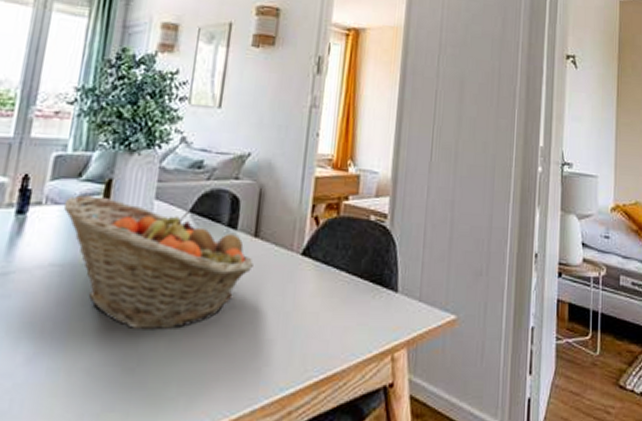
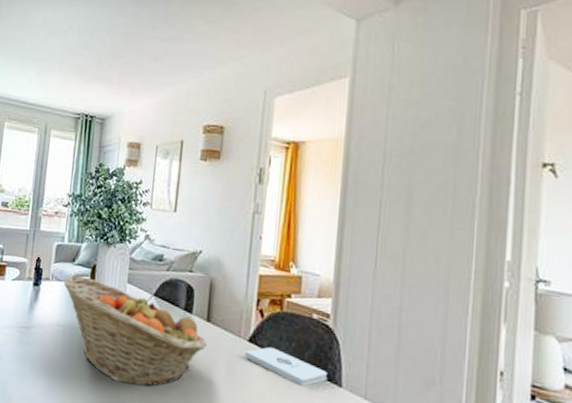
notepad: none [296,258,385,297] -> present [244,346,328,386]

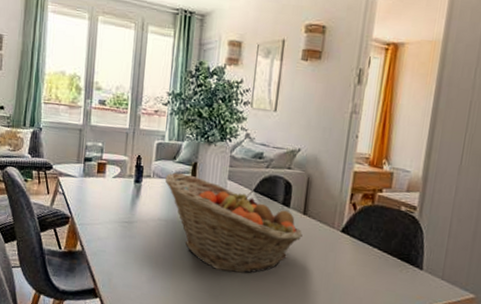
notepad: present [244,346,328,386] -> none [337,236,412,270]

